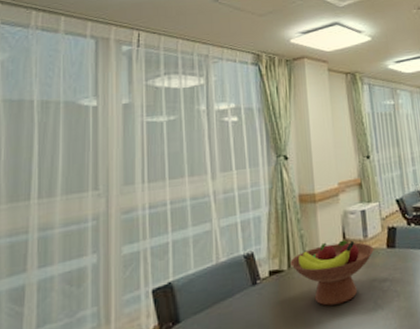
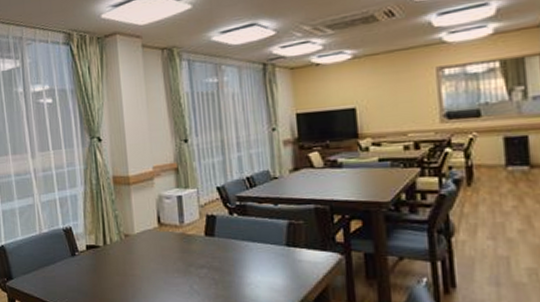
fruit bowl: present [290,240,374,306] -> none [106,223,191,283]

